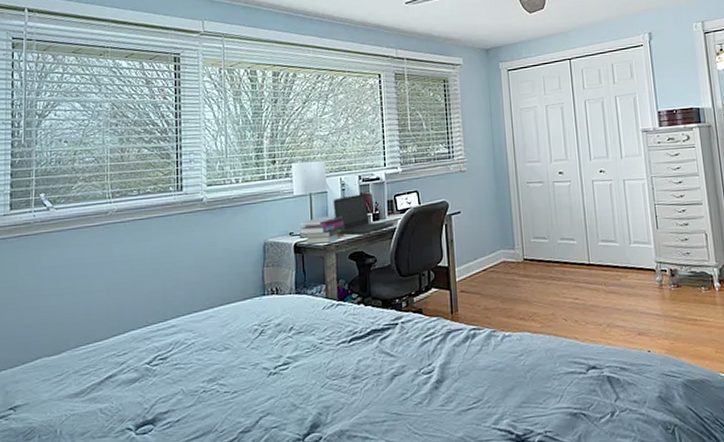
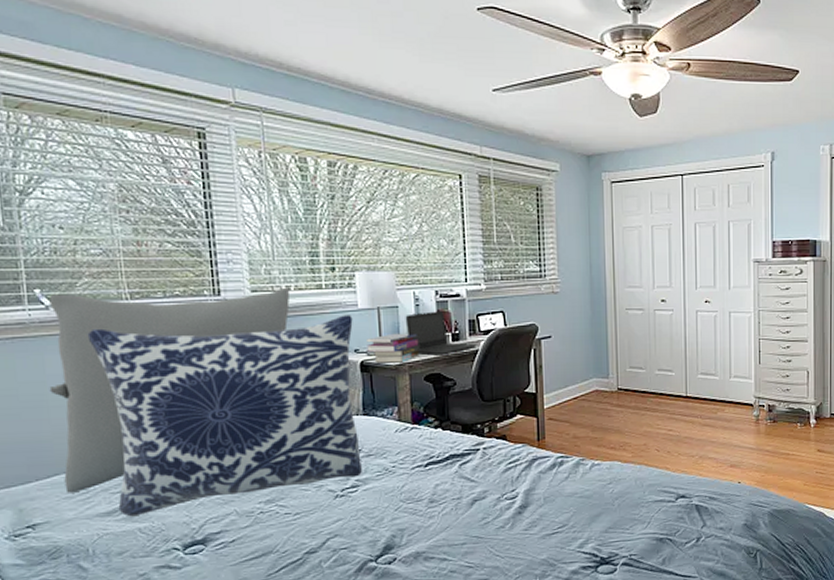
pillow: none [42,180,237,376] -> present [49,287,290,493]
cushion: none [76,201,293,398] -> present [87,315,362,517]

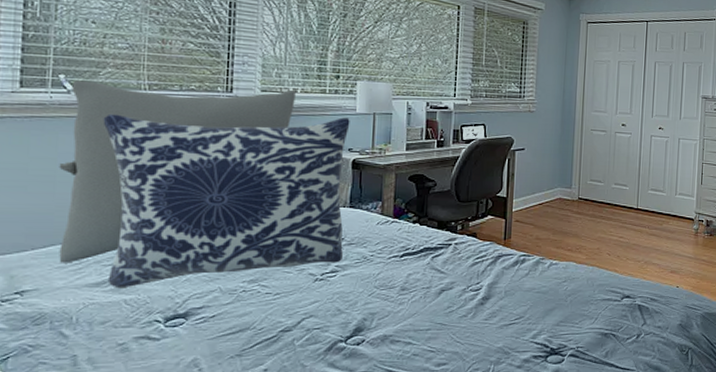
books: present [367,333,421,363] -> none [360,136,408,163]
laptop: present [405,311,476,356] -> none [397,120,458,159]

